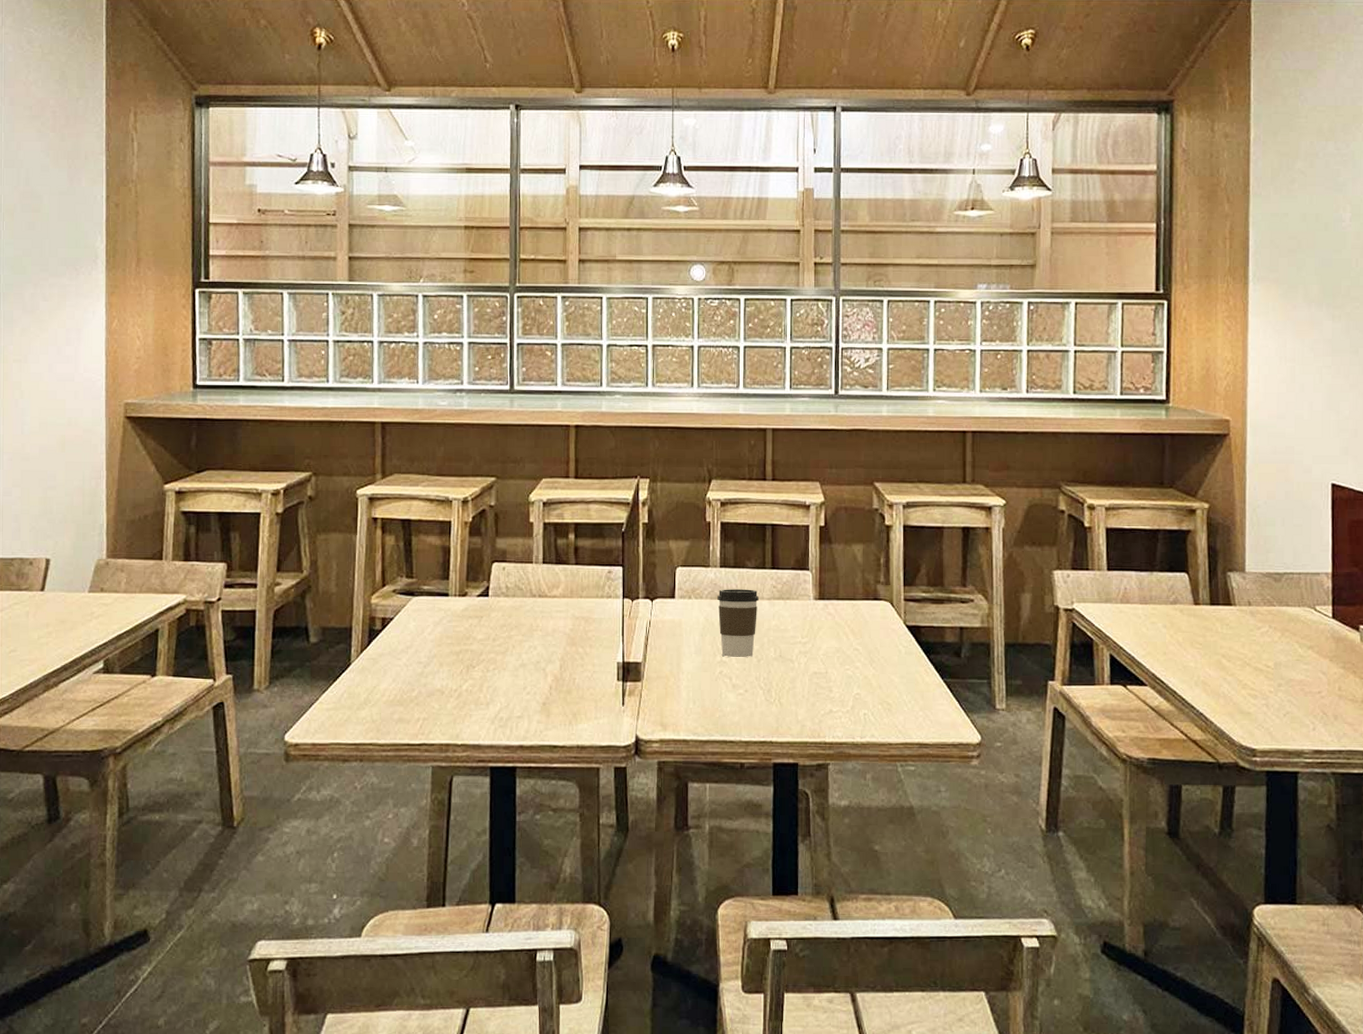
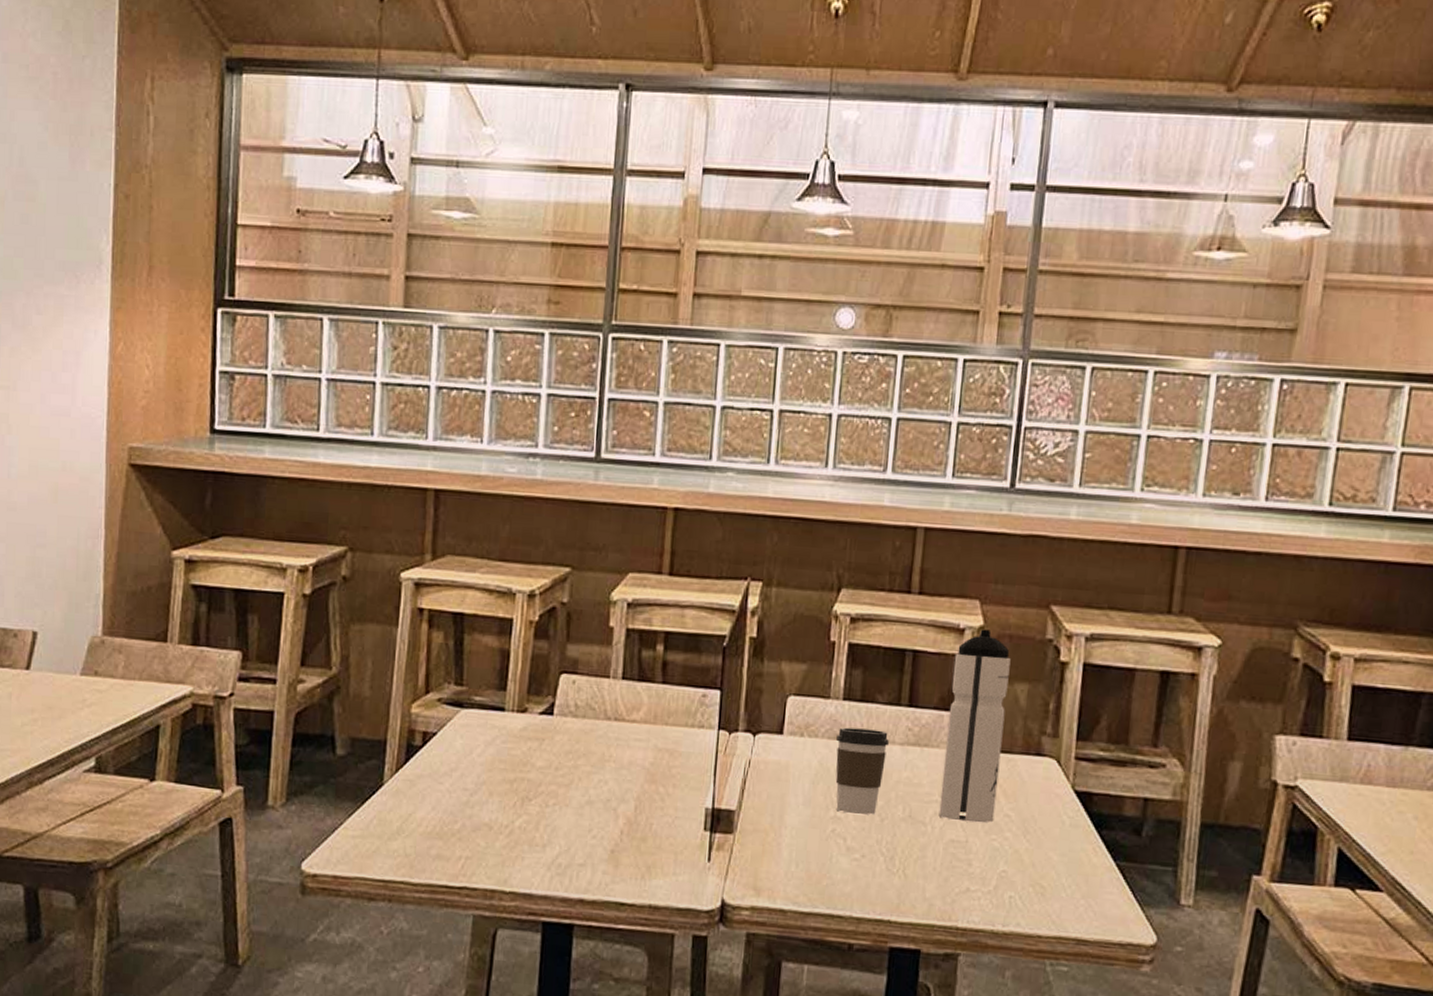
water bottle: none [803,504,847,657] -> present [938,629,1011,823]

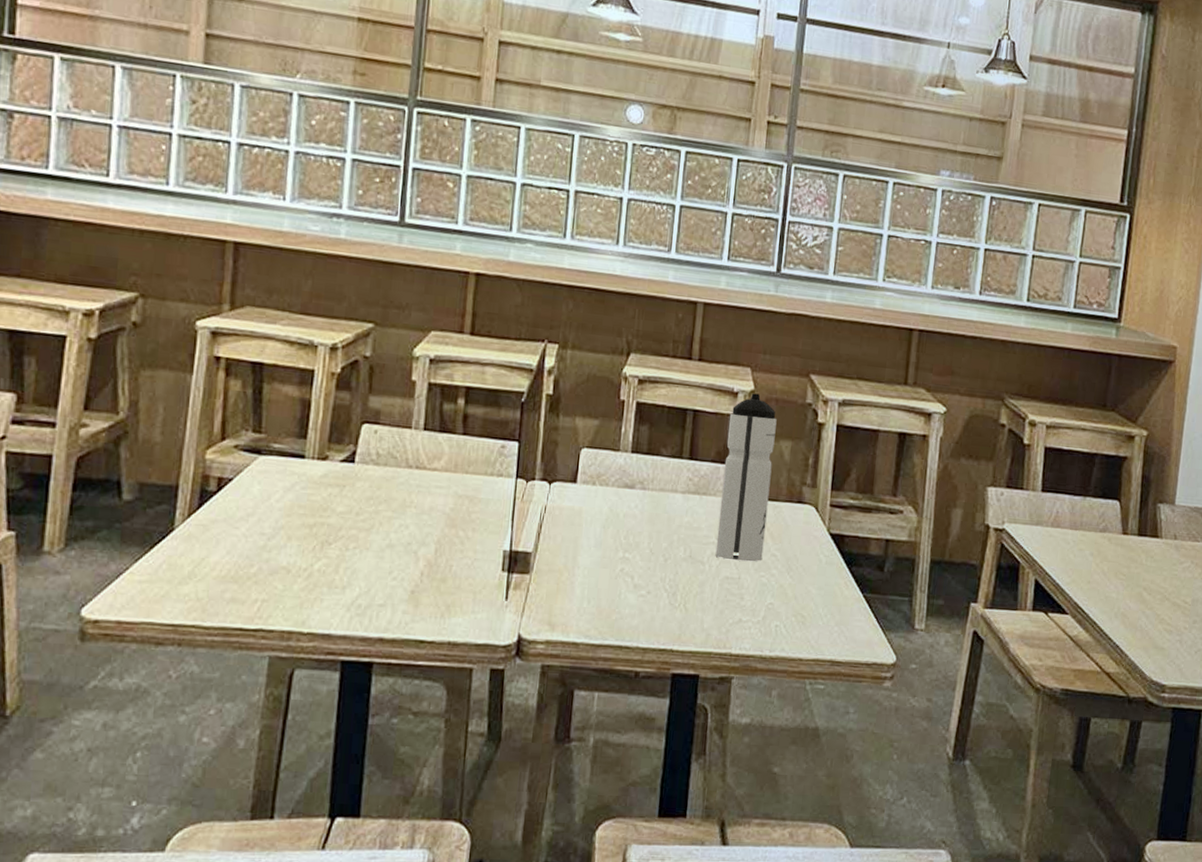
coffee cup: present [835,727,889,815] -> none [624,477,672,556]

